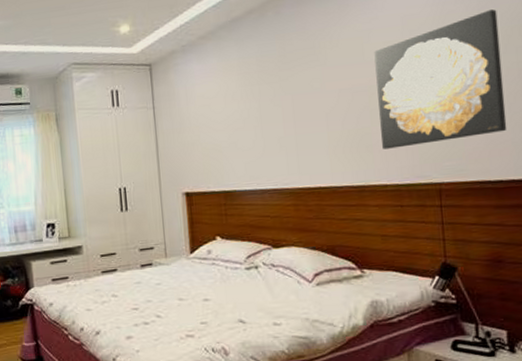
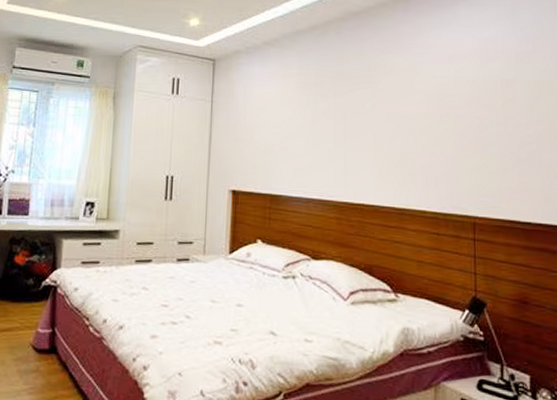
wall art: present [374,9,507,149] -> none [423,64,537,177]

